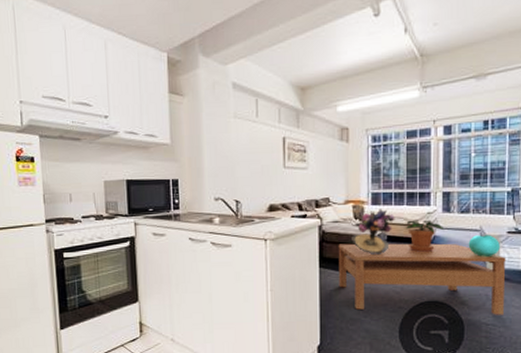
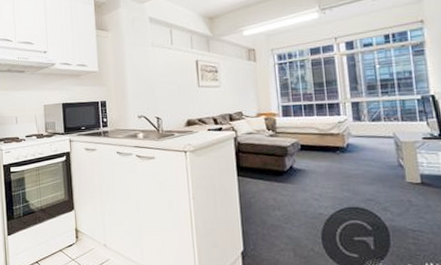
coffee table: present [338,243,506,315] -> none [254,150,430,221]
bouquet: present [352,209,395,255] -> none [266,120,307,163]
potted plant: present [406,220,445,253] -> none [318,129,358,160]
decorative sphere: present [468,235,500,257] -> none [383,141,417,163]

